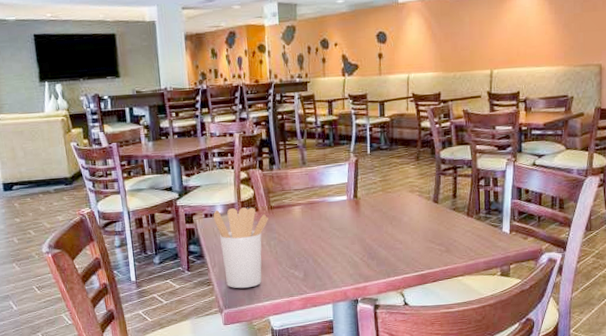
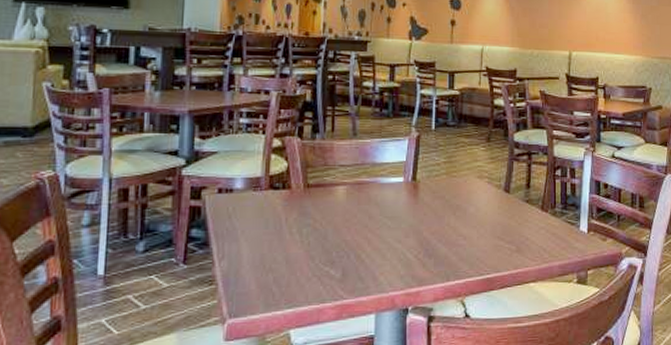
utensil holder: present [213,207,268,289] -> none [229,183,303,291]

